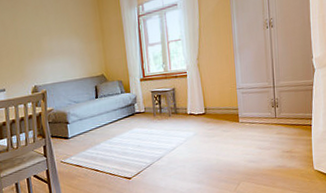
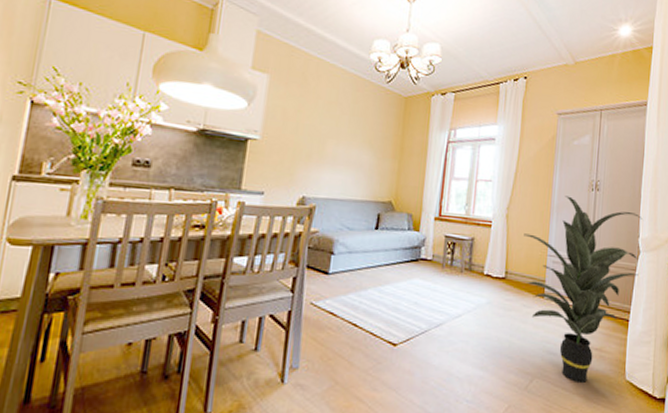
indoor plant: none [215,37,316,179] -> present [524,196,642,384]

